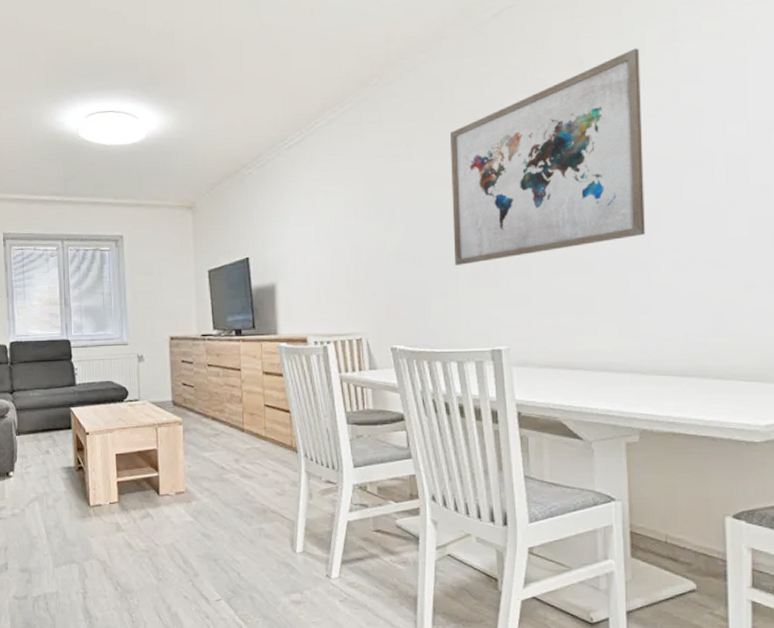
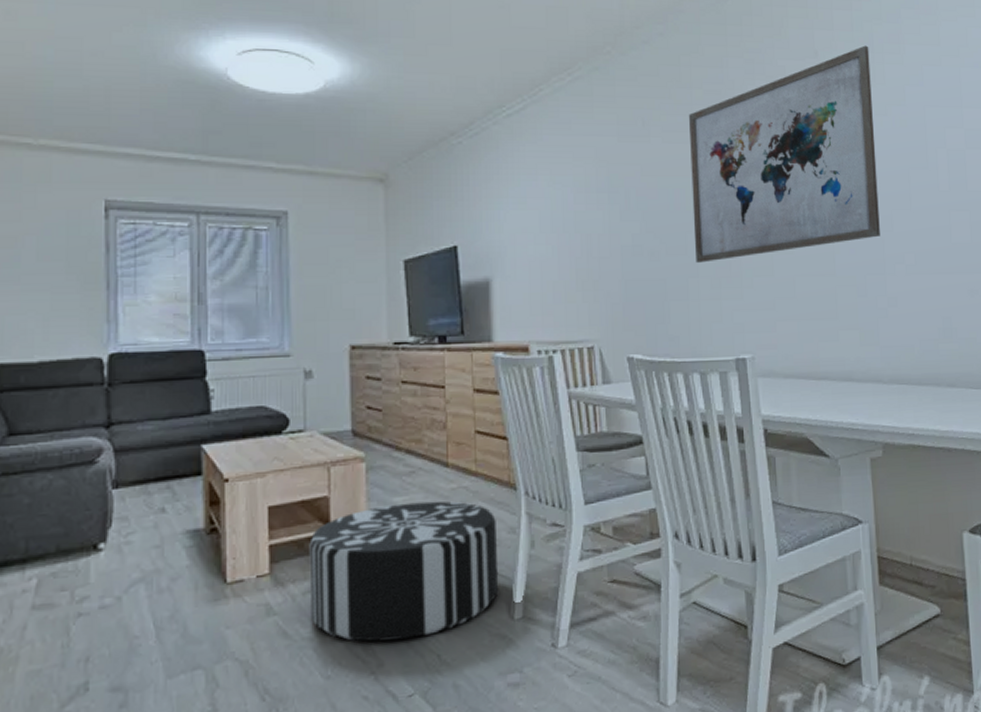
pouf: none [144,457,284,558] -> present [309,501,499,642]

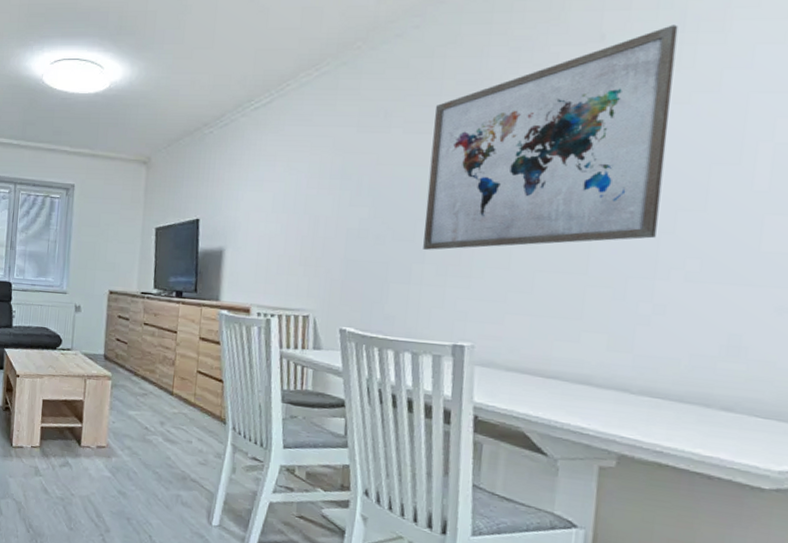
pouf: present [309,501,499,642] -> none [64,415,206,519]

